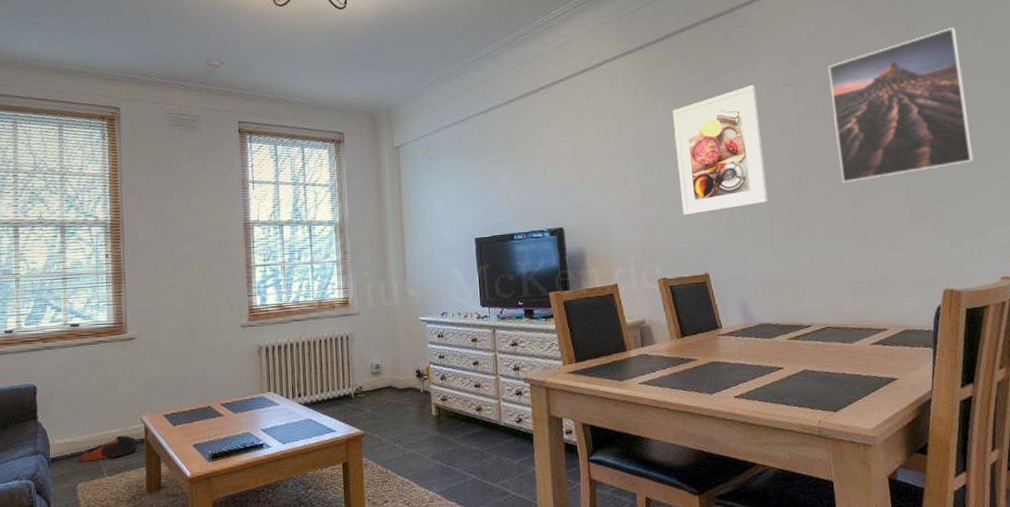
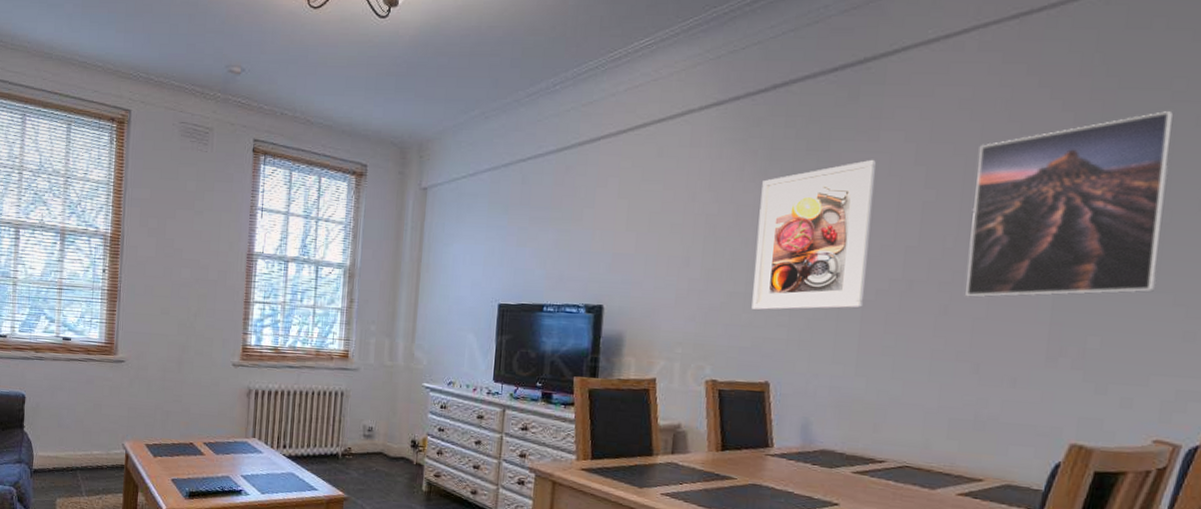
bag: present [79,435,137,462] -> none [60,458,117,479]

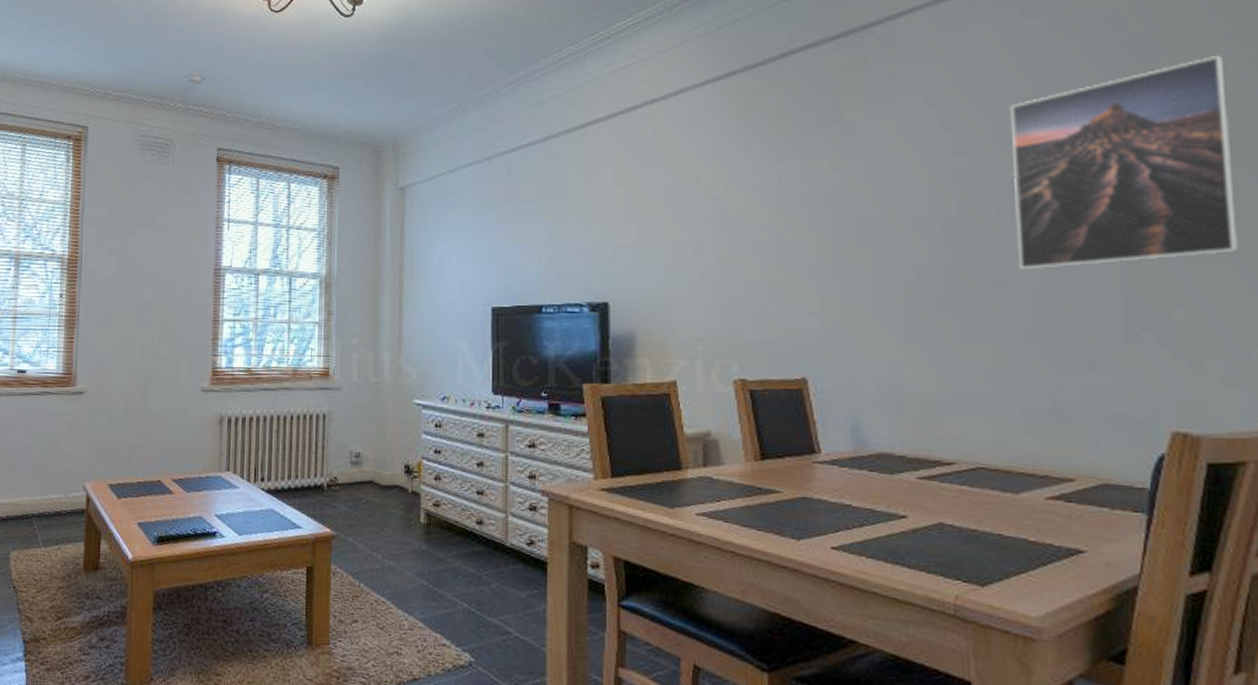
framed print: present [751,159,876,311] -> none [772,127,904,299]

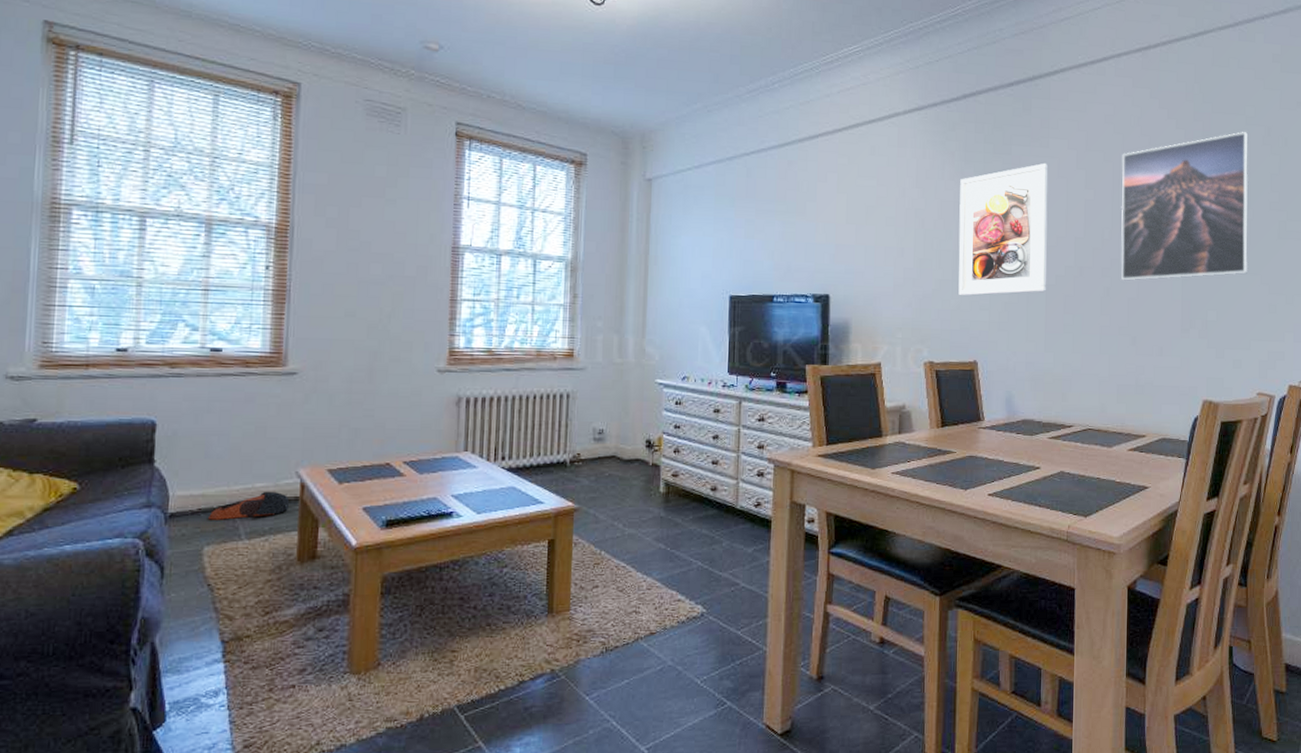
bag: none [14,502,77,528] -> present [208,491,289,520]
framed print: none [772,127,904,299] -> present [958,162,1048,296]

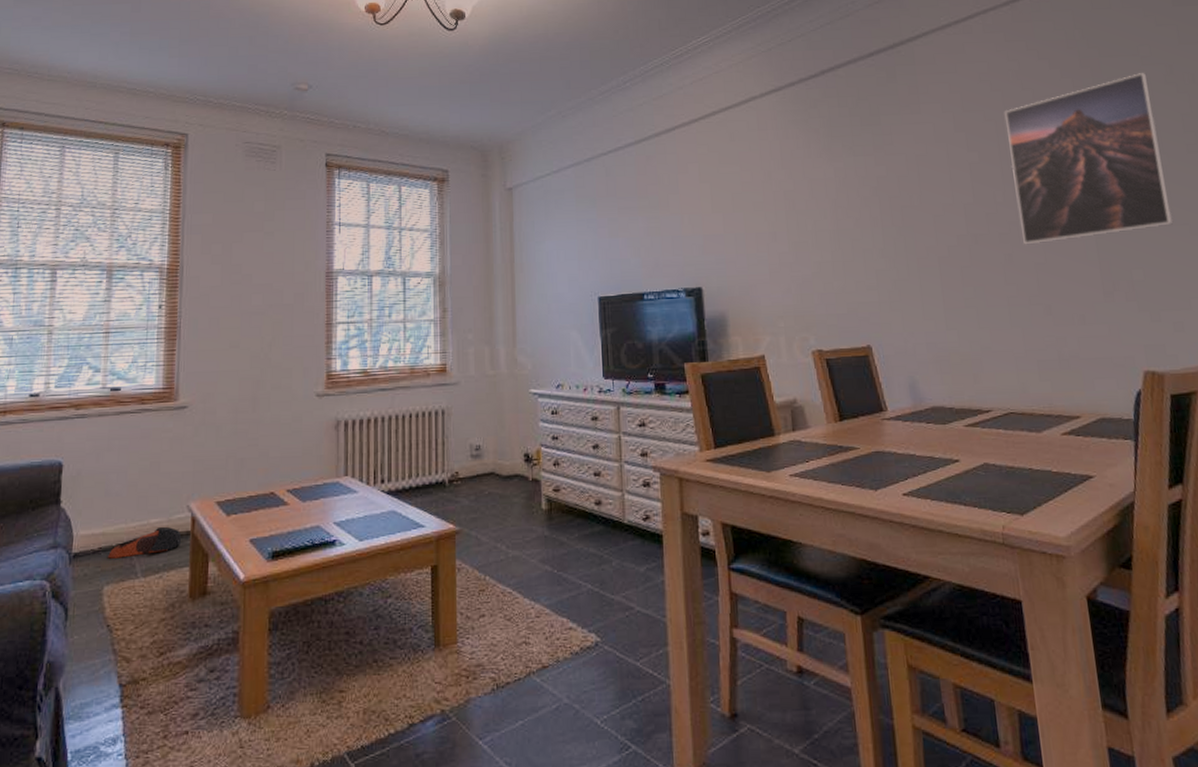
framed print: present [958,162,1048,296] -> none [828,129,940,277]

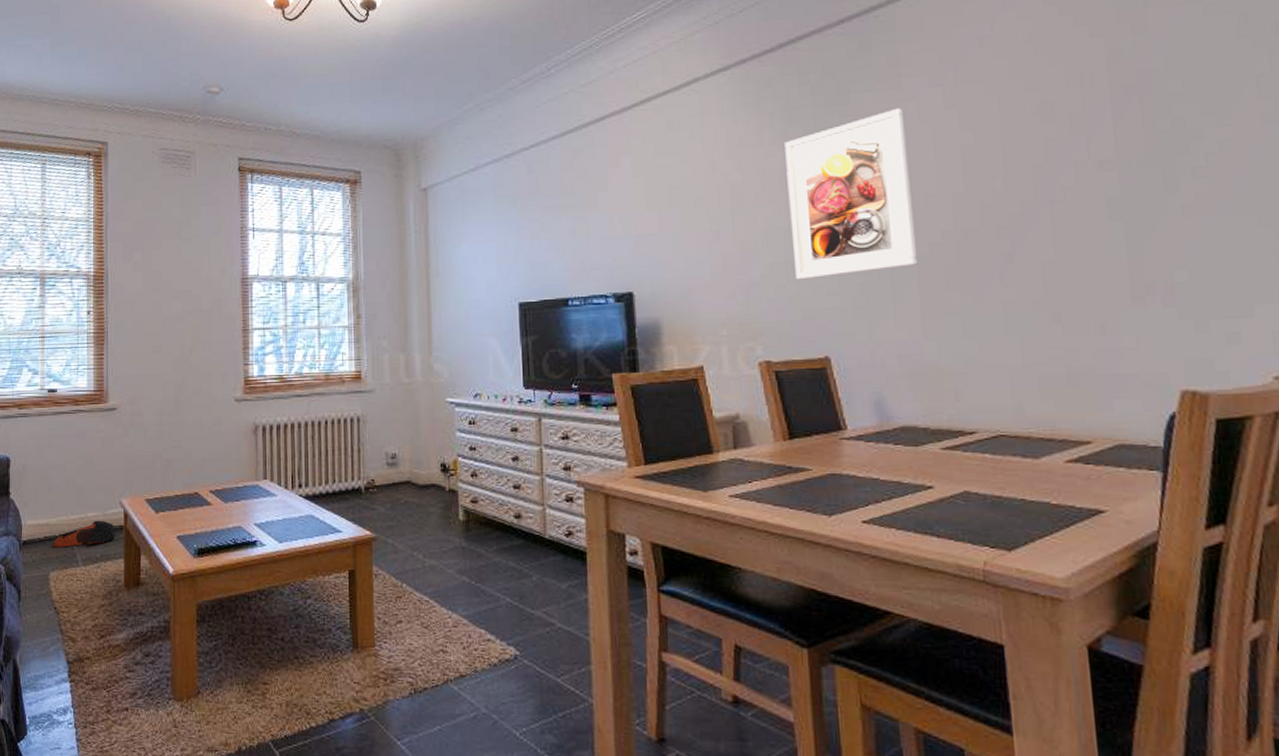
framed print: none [828,129,940,277] -> present [785,107,918,280]
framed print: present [1004,72,1173,245] -> none [1010,23,1236,241]

